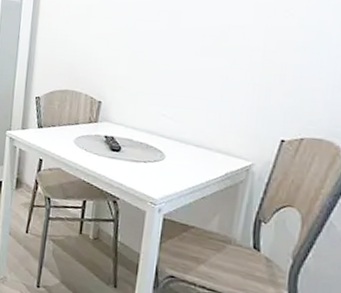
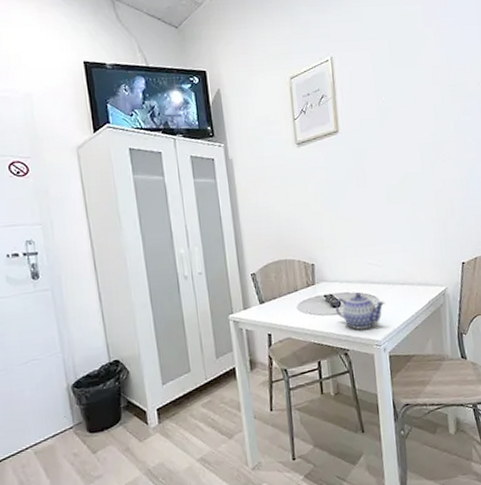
teapot: none [113,142,171,183] -> present [335,292,385,329]

